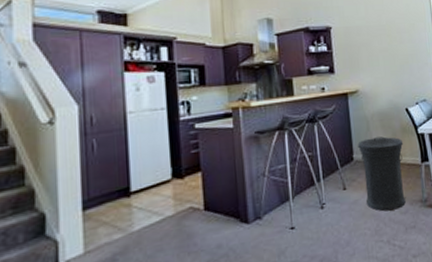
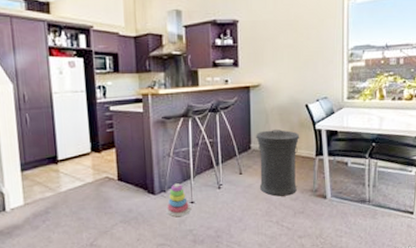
stacking toy: none [262,206,291,249] -> present [166,183,190,217]

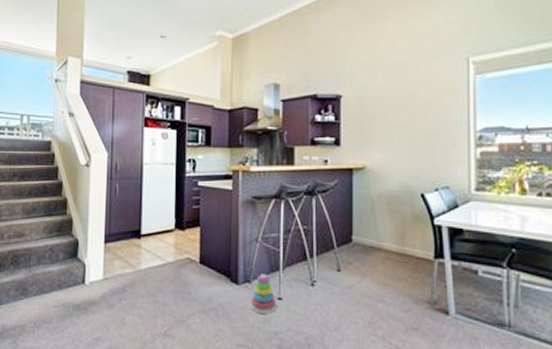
trash can: present [256,128,300,197] -> none [358,220,414,305]

